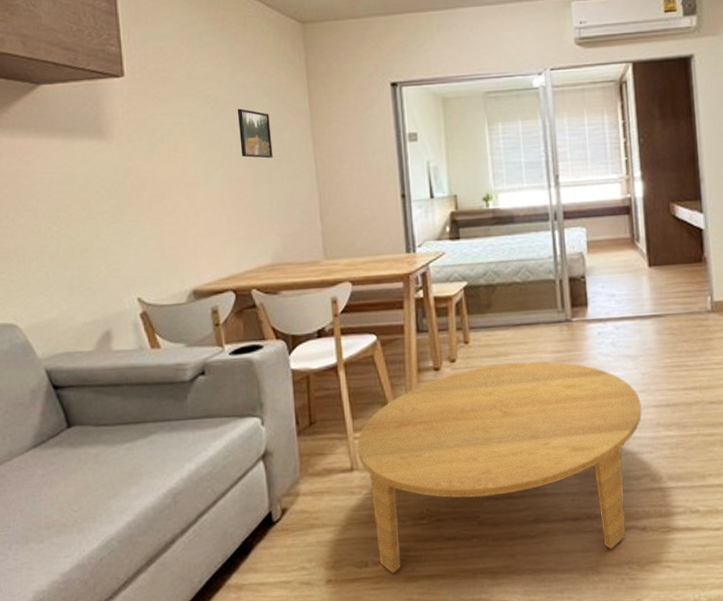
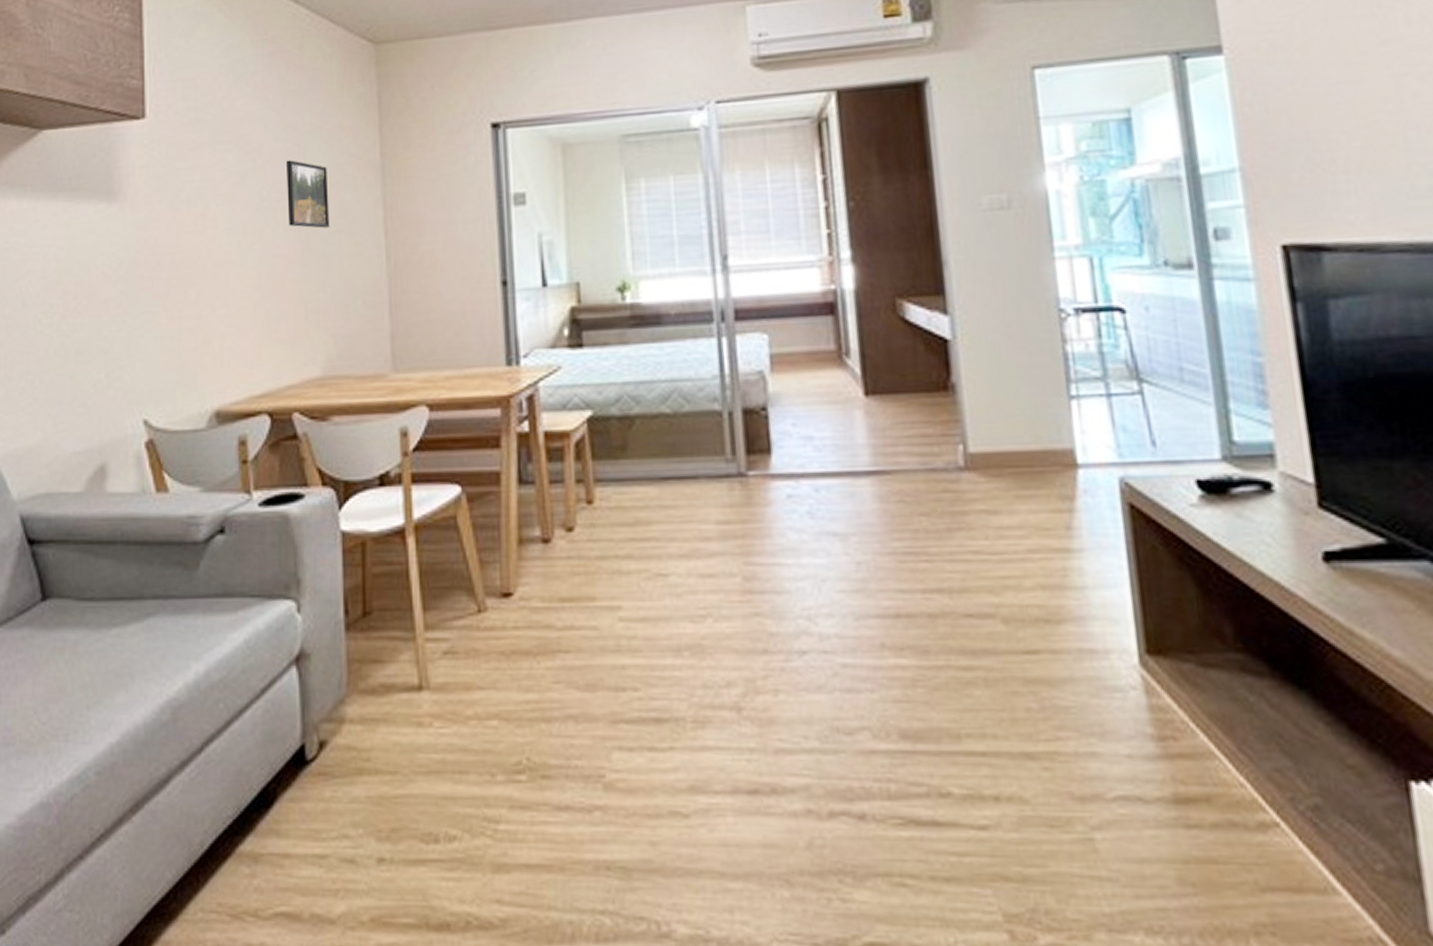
coffee table: present [357,361,643,573] -> none [429,536,858,857]

